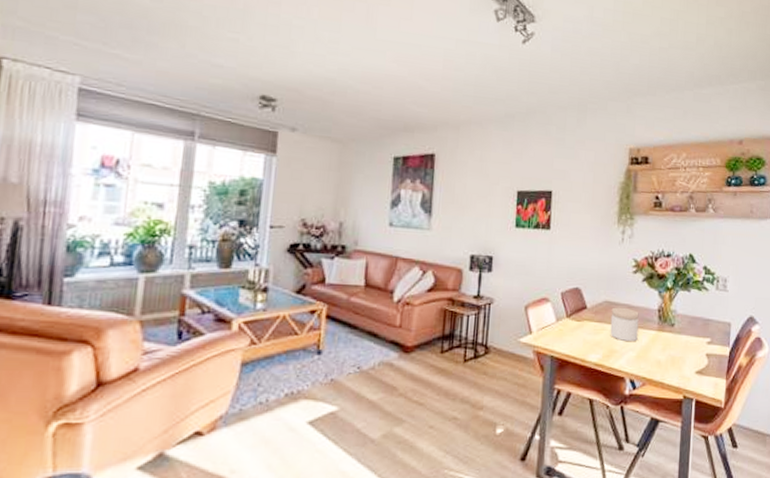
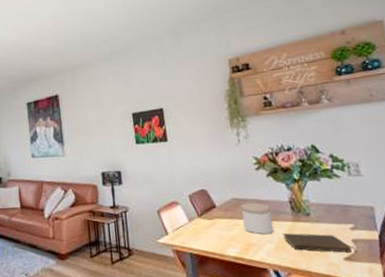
hardcover book: none [646,343,708,366] -> present [283,233,357,253]

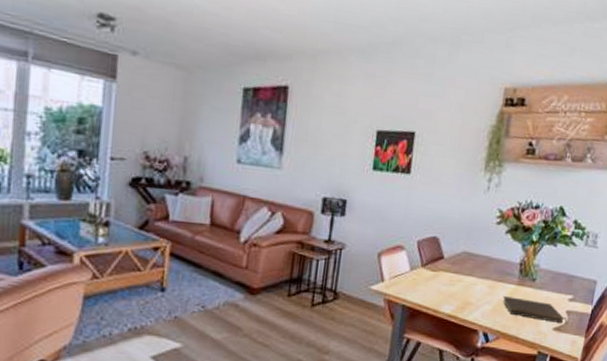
jar: present [240,202,274,235] -> none [466,258,499,295]

